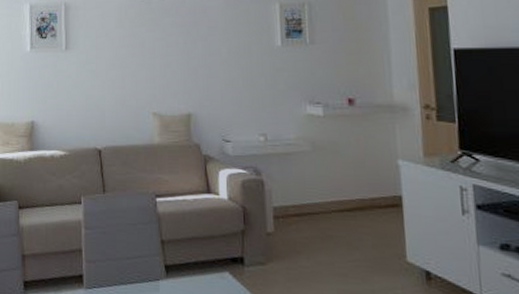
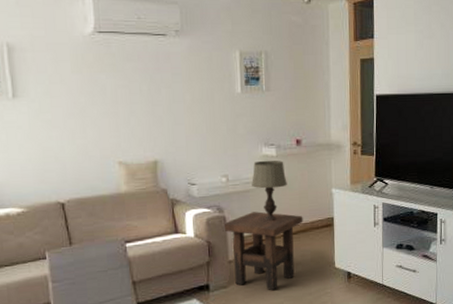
side table: none [260,178,360,279] -> present [222,211,303,291]
table lamp: none [294,120,338,191] -> present [252,160,287,221]

